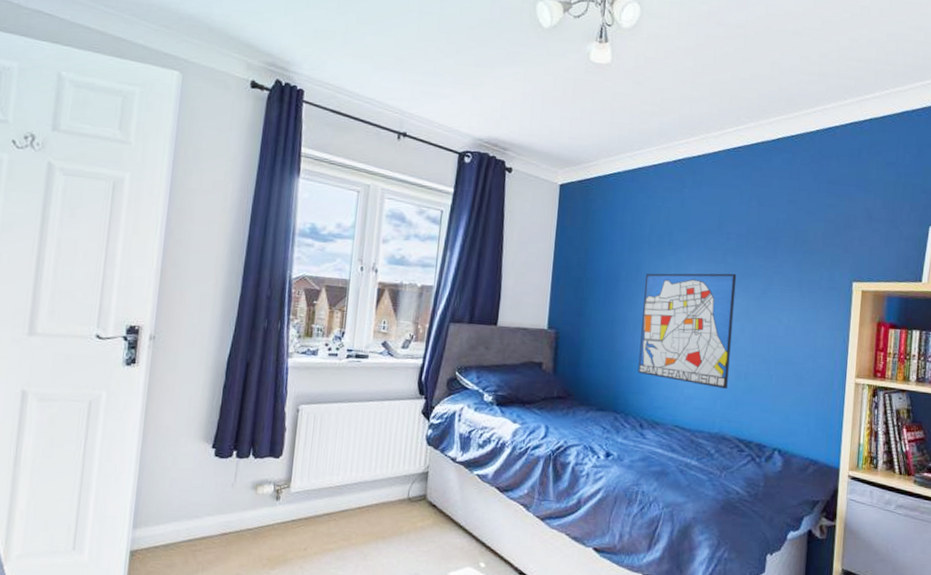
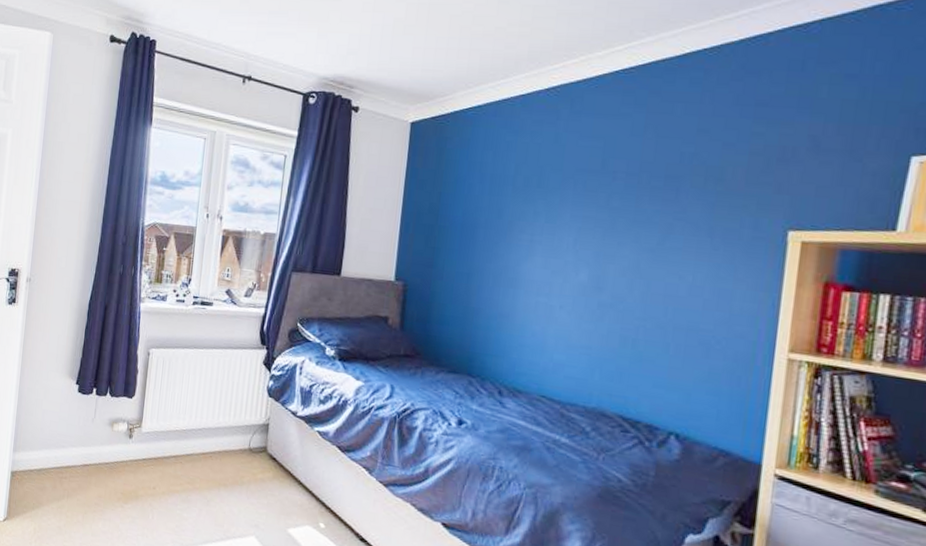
wall art: present [638,273,737,389] -> none [497,219,625,357]

